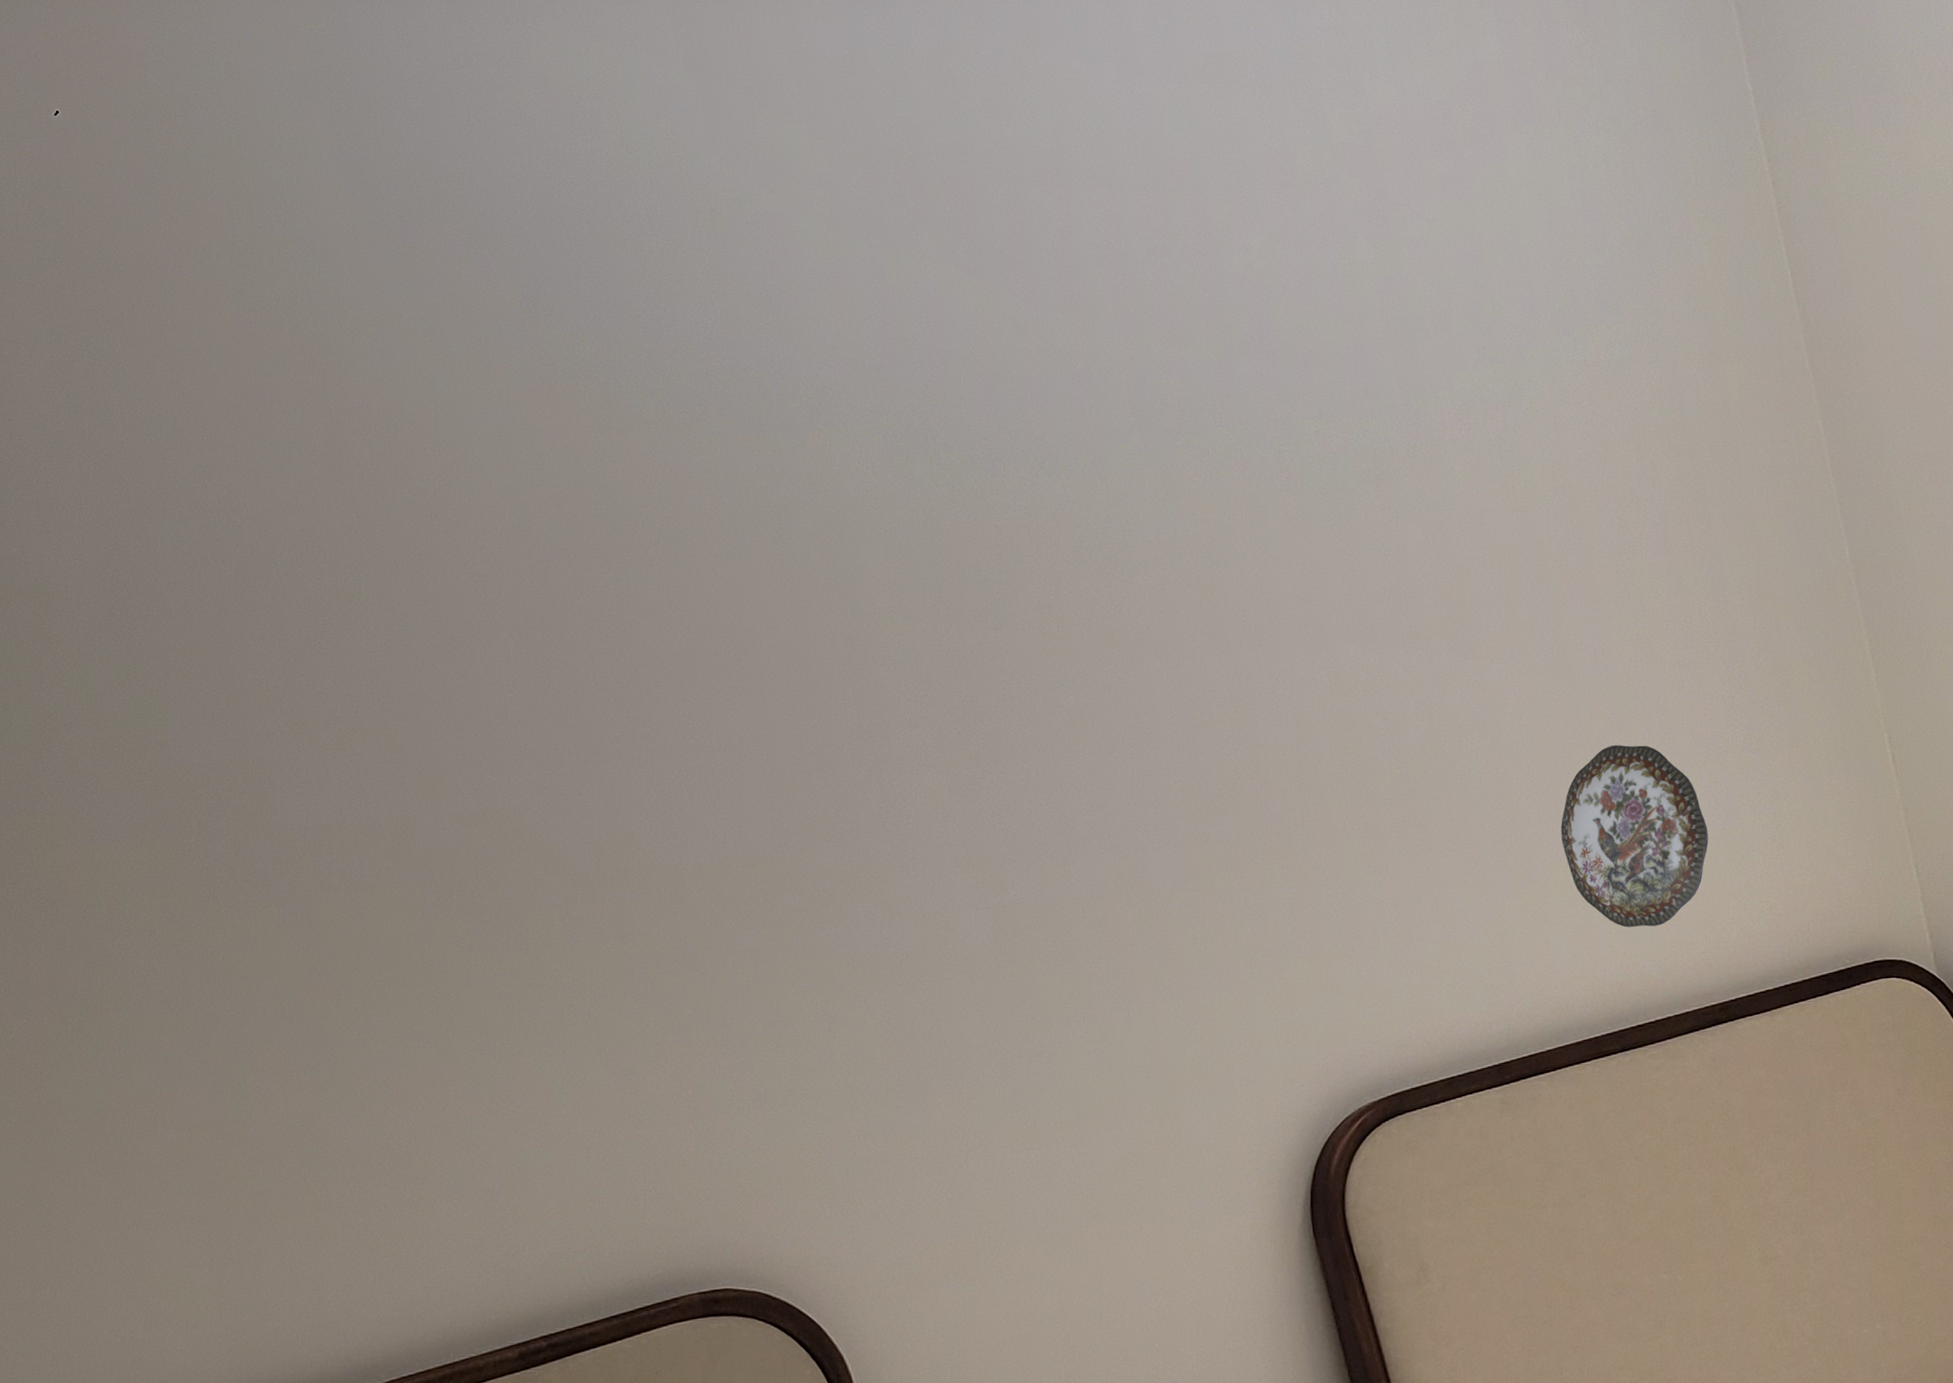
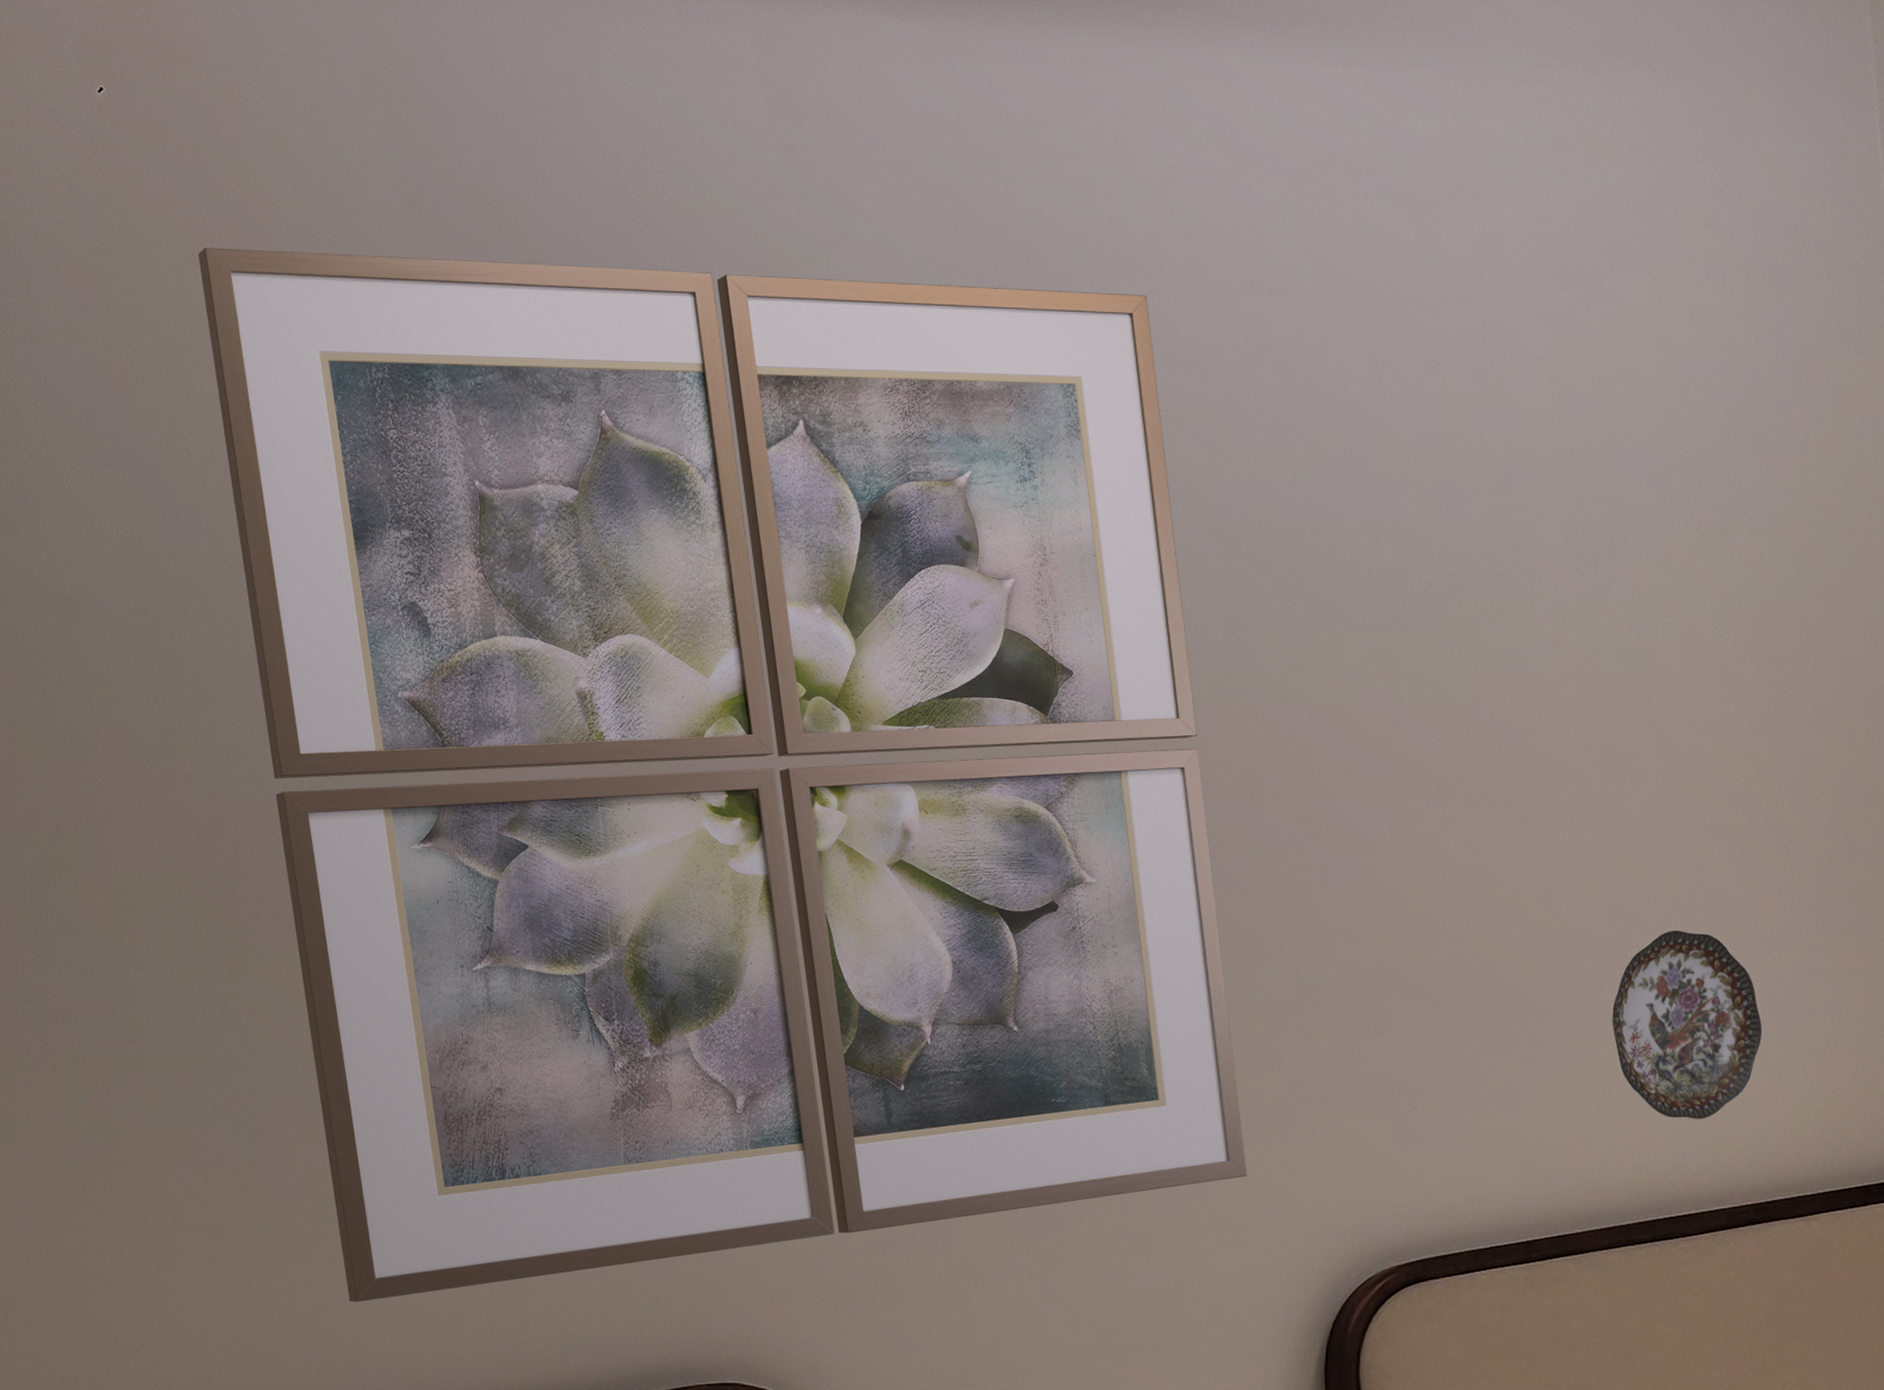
wall art: none [154,201,1218,1247] -> present [198,247,1247,1303]

